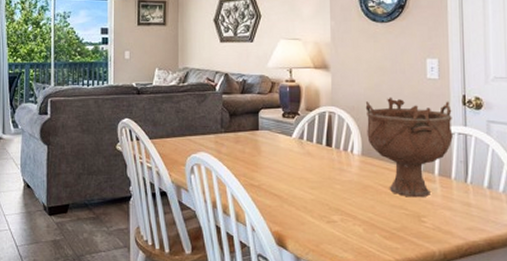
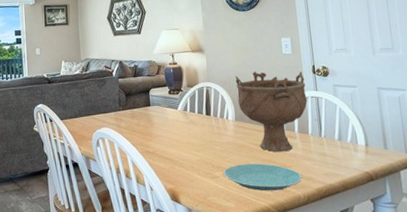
plate: none [343,208,439,244] -> present [224,163,302,191]

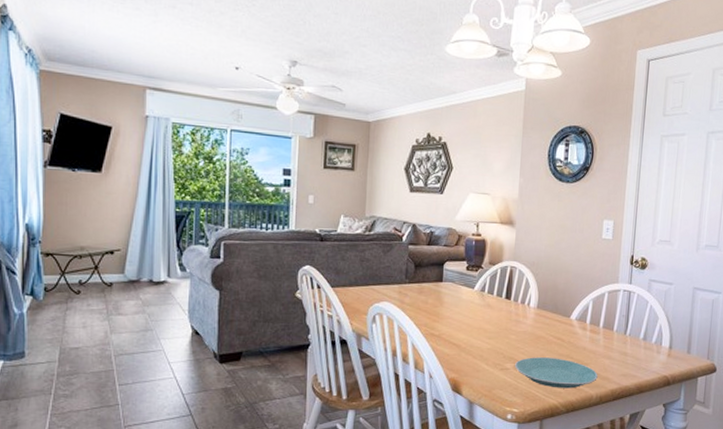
decorative bowl: present [235,71,307,152] -> none [544,254,621,348]

